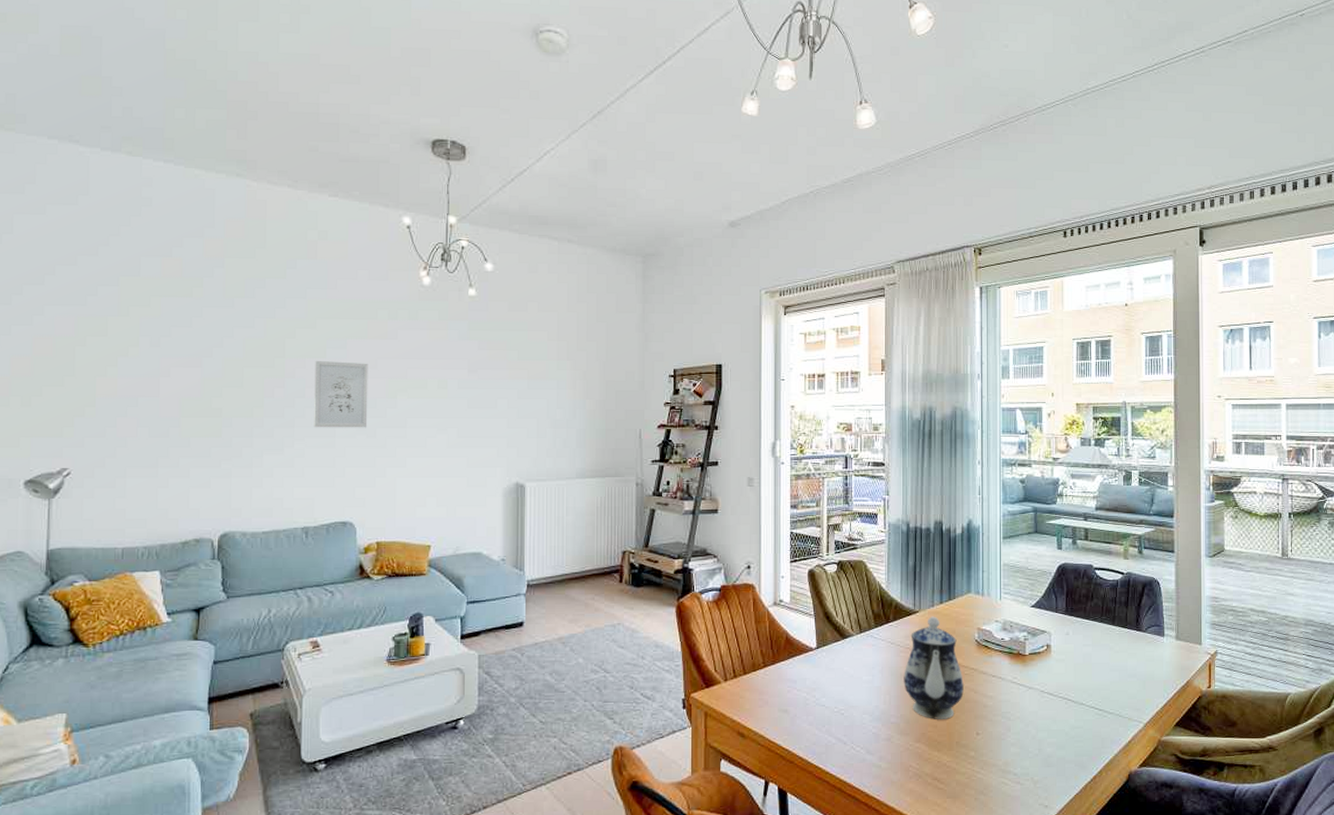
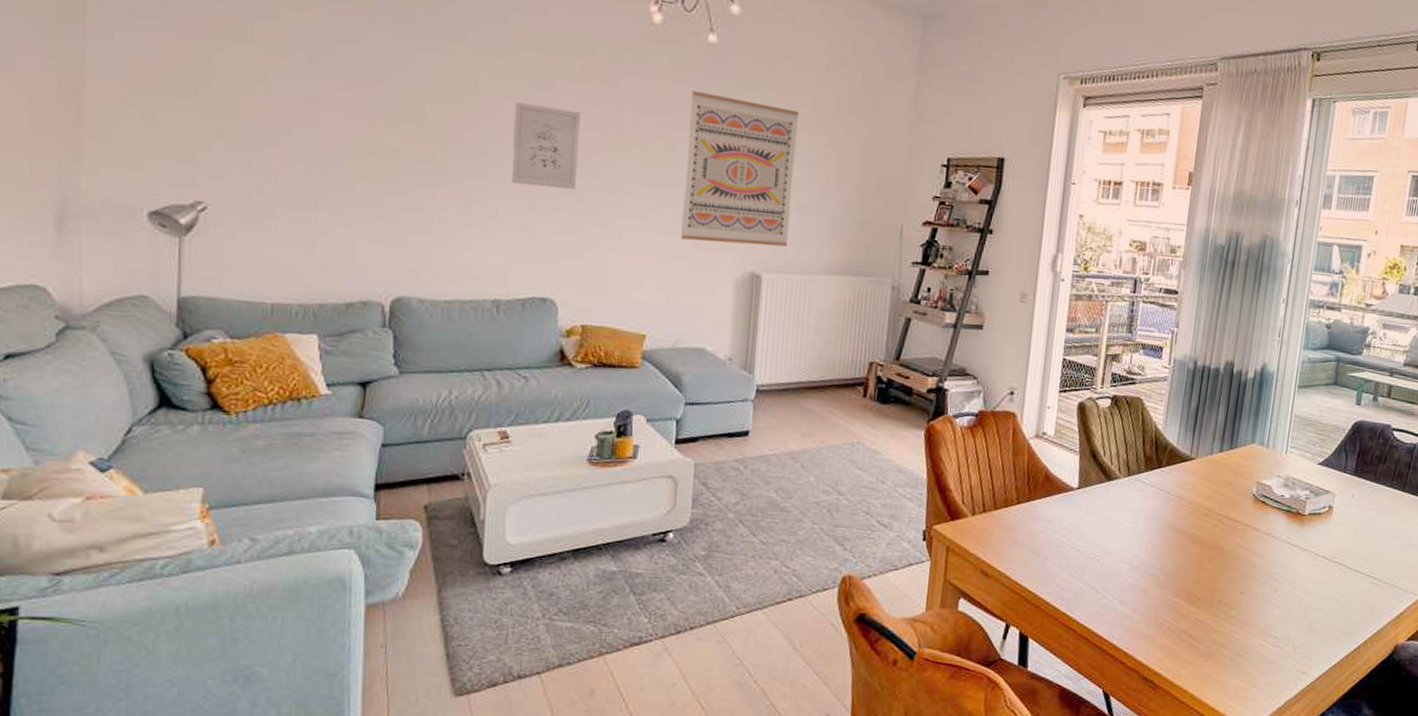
wall art: none [454,335,547,460] -> present [680,90,800,247]
teapot: present [904,616,964,719] -> none [1169,464,1234,575]

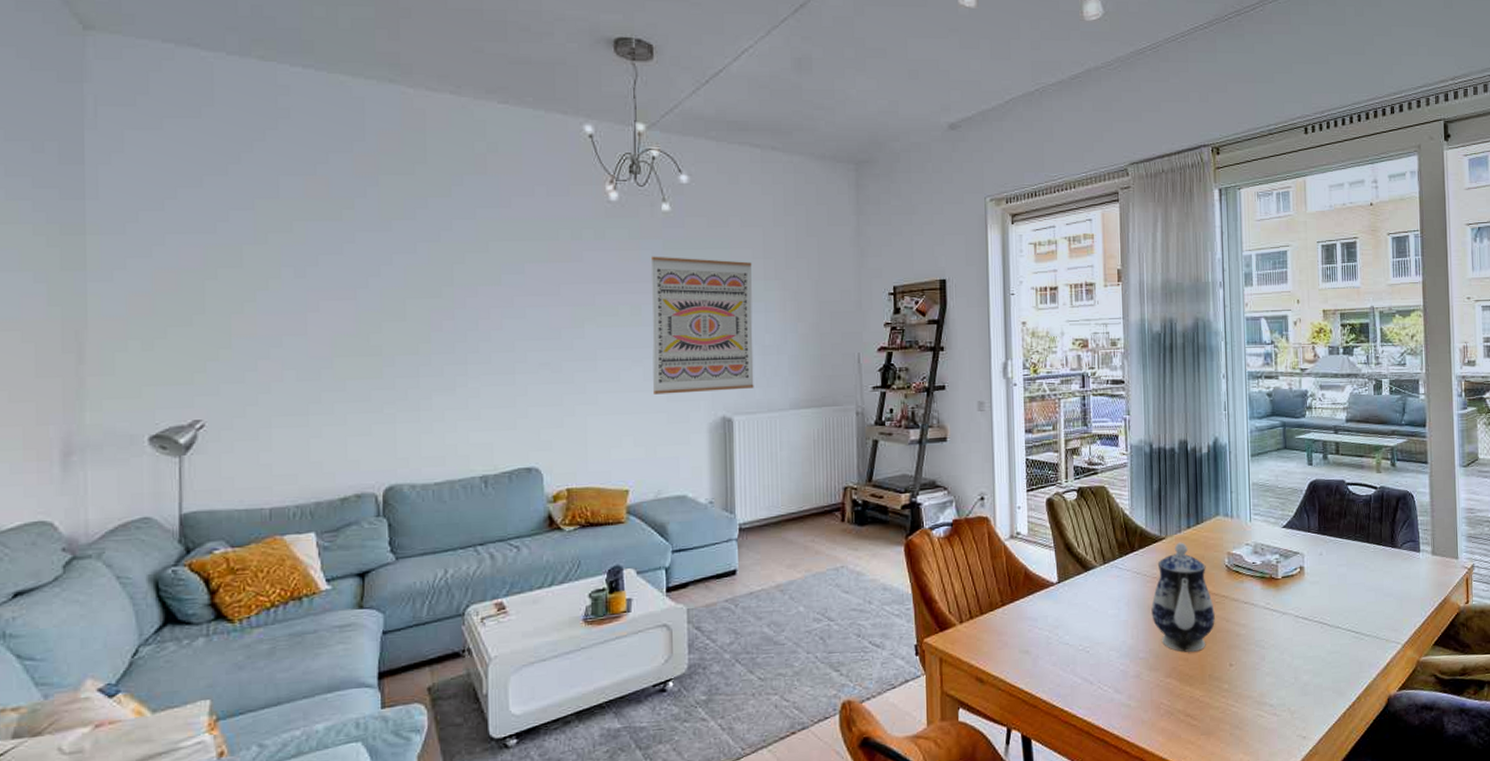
wall art: present [511,101,581,190] -> none [488,288,552,364]
teapot: none [1169,464,1234,575] -> present [1151,542,1215,652]

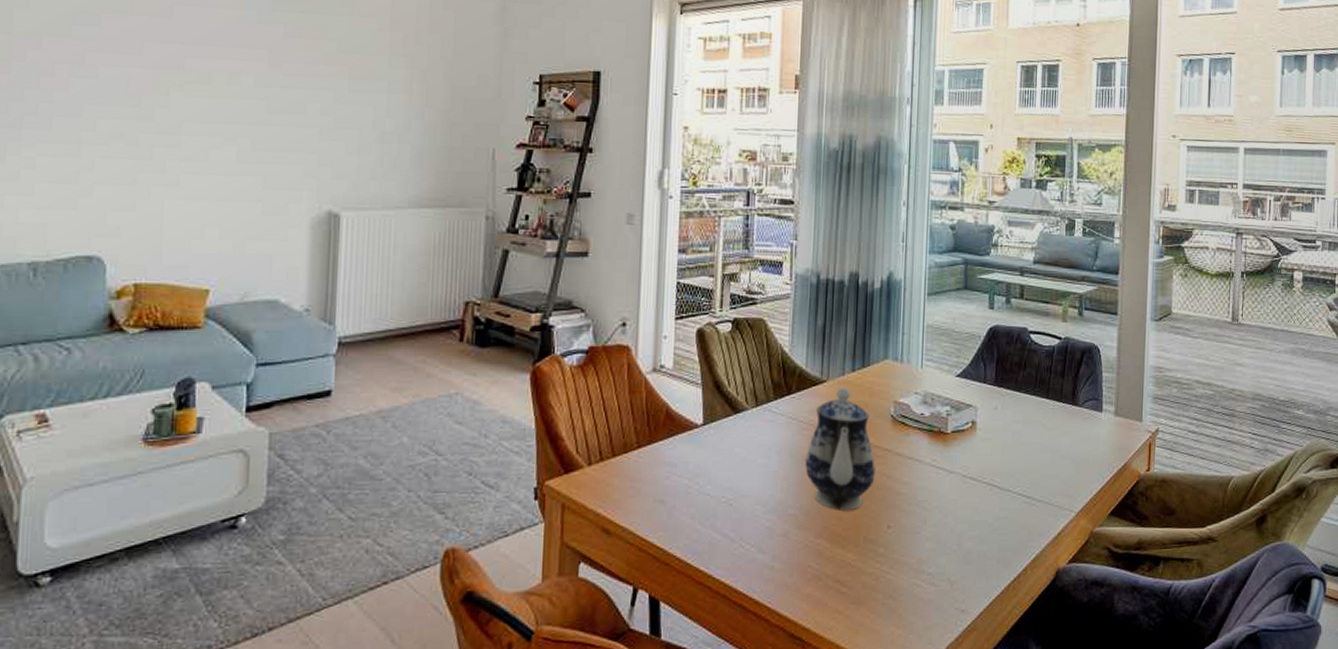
wall art: present [650,256,754,395] -> none [246,17,377,181]

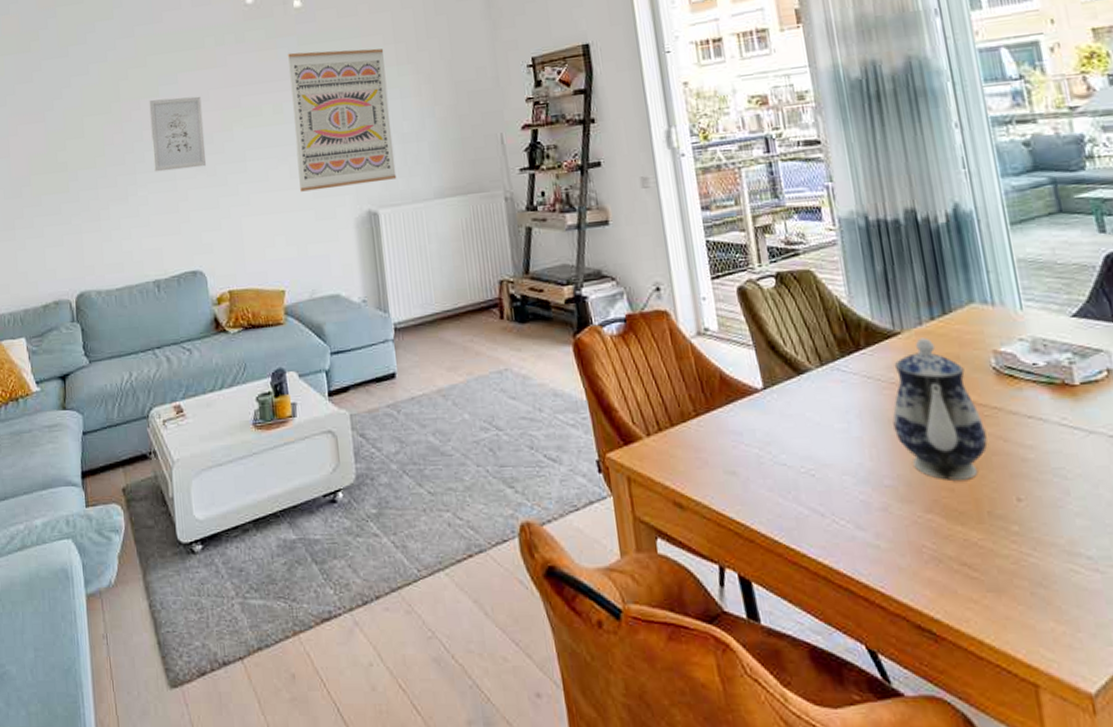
wall art: none [50,39,131,133] -> present [149,96,207,172]
wall art: none [246,17,377,181] -> present [287,48,397,192]

